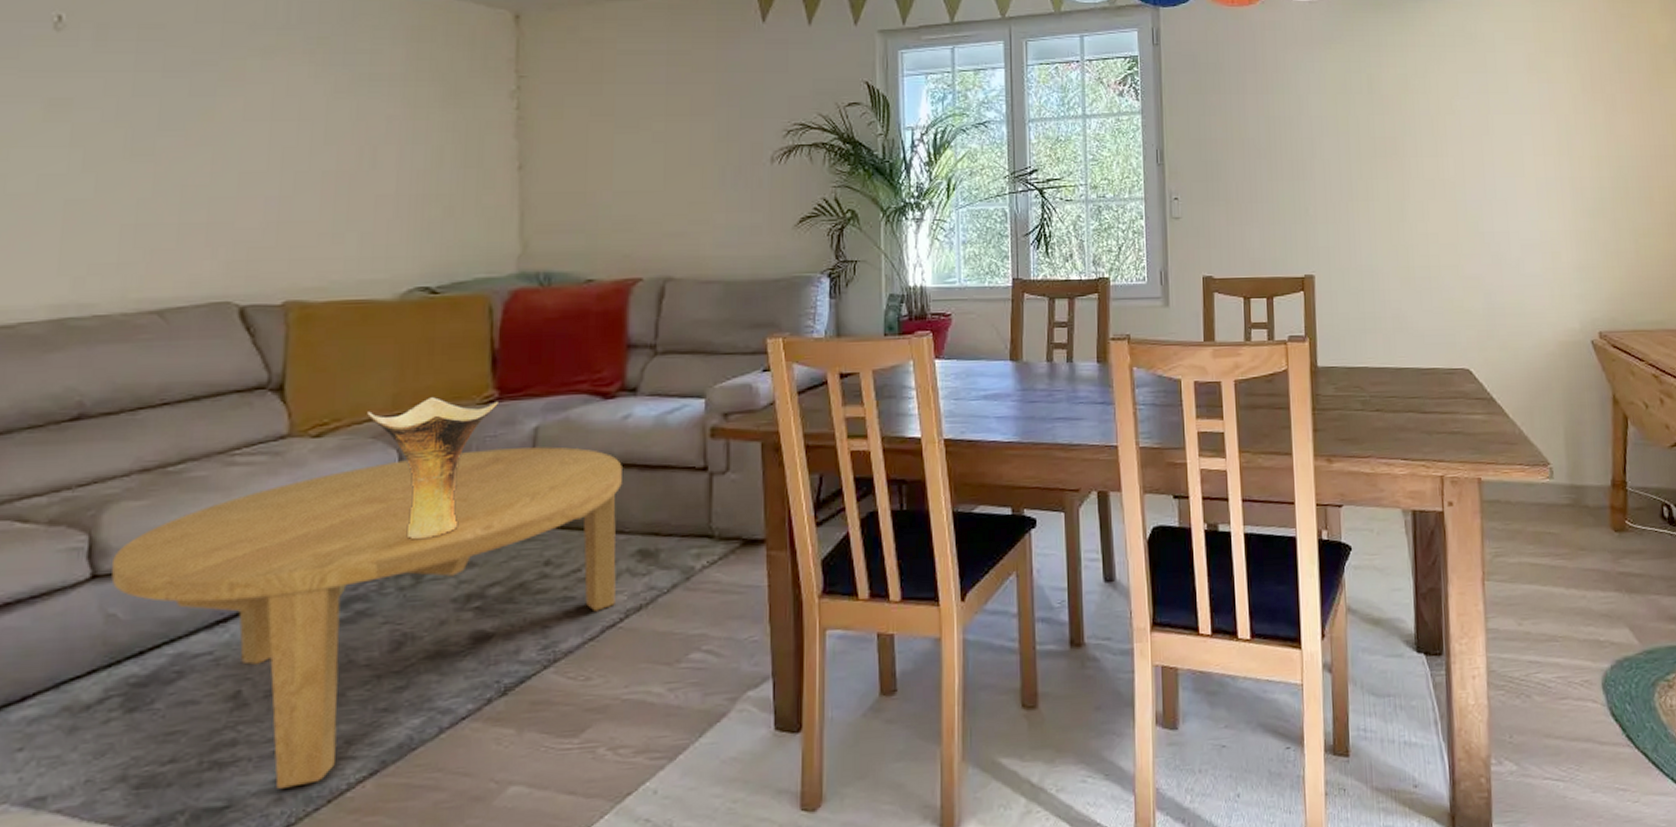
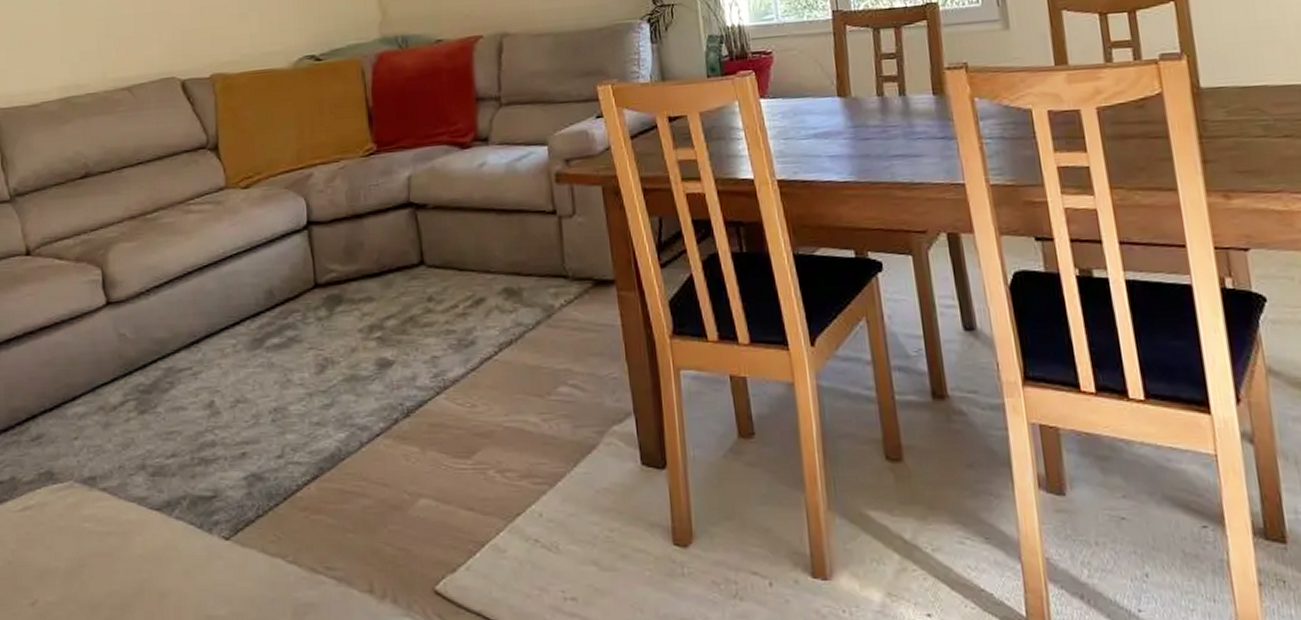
coffee table: present [111,446,622,789] -> none [118,193,490,485]
vase: present [366,397,498,540] -> none [278,152,377,277]

